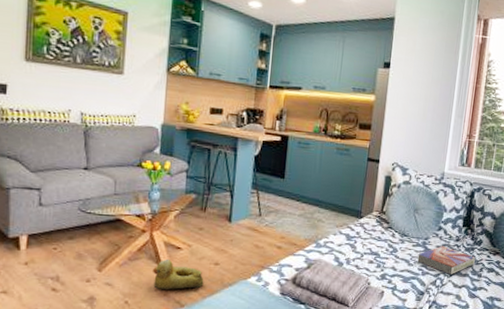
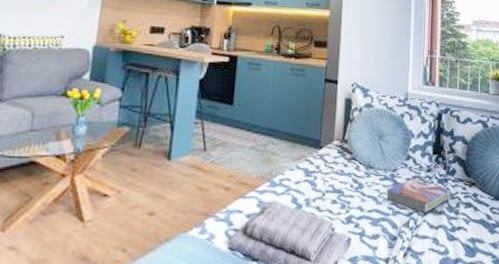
rubber duck: present [152,258,204,289] -> none [69,210,135,251]

